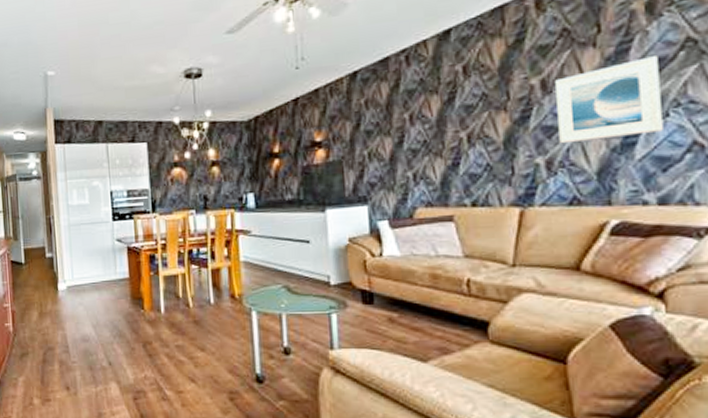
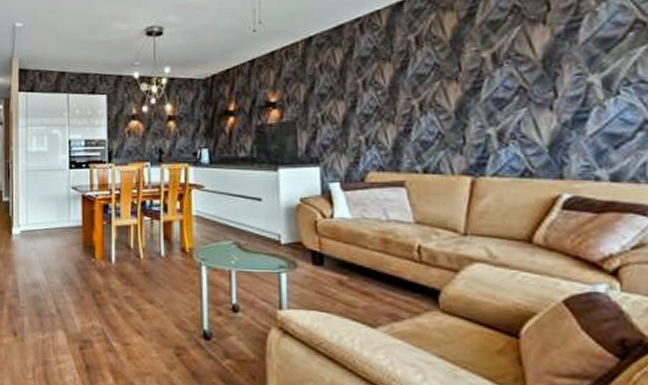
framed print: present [555,56,663,144] -> none [506,35,614,116]

